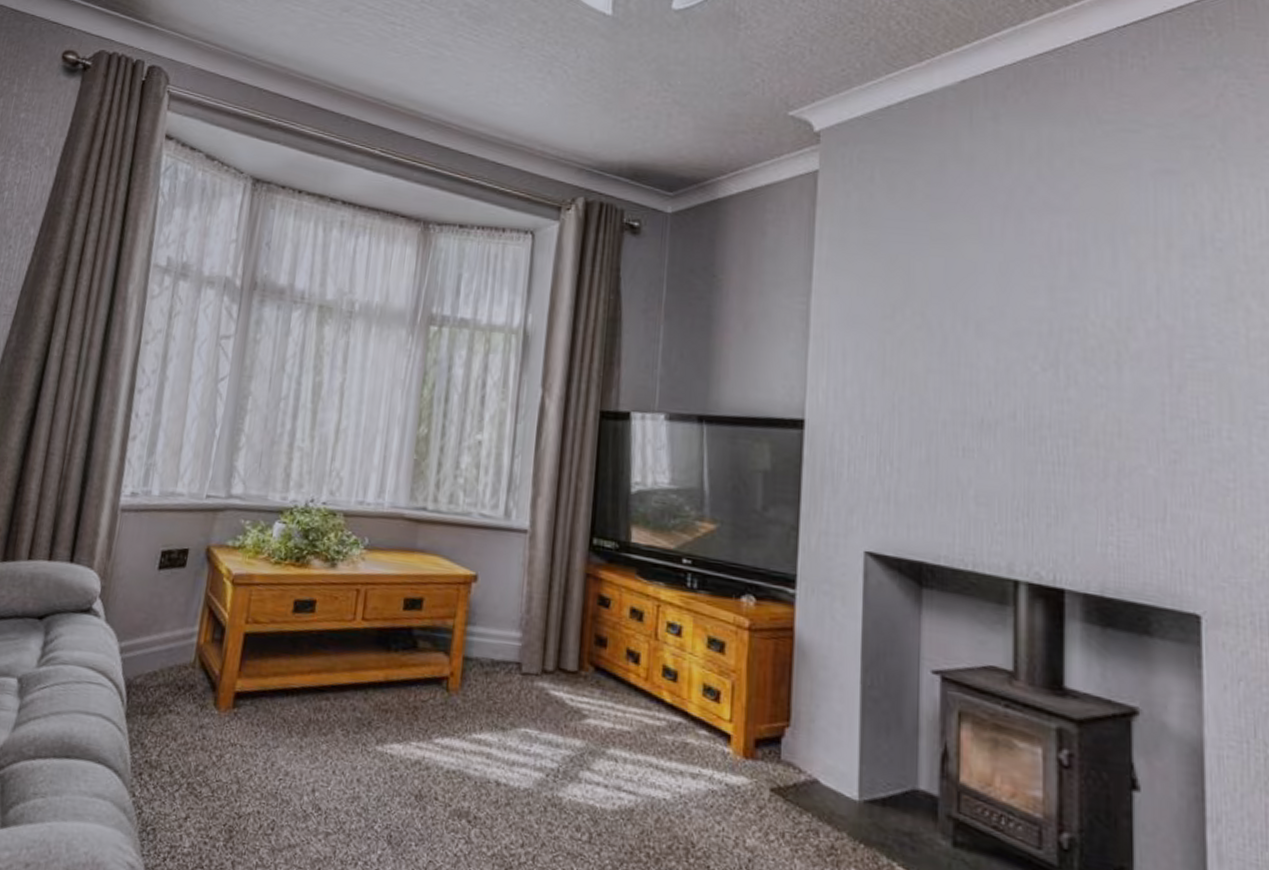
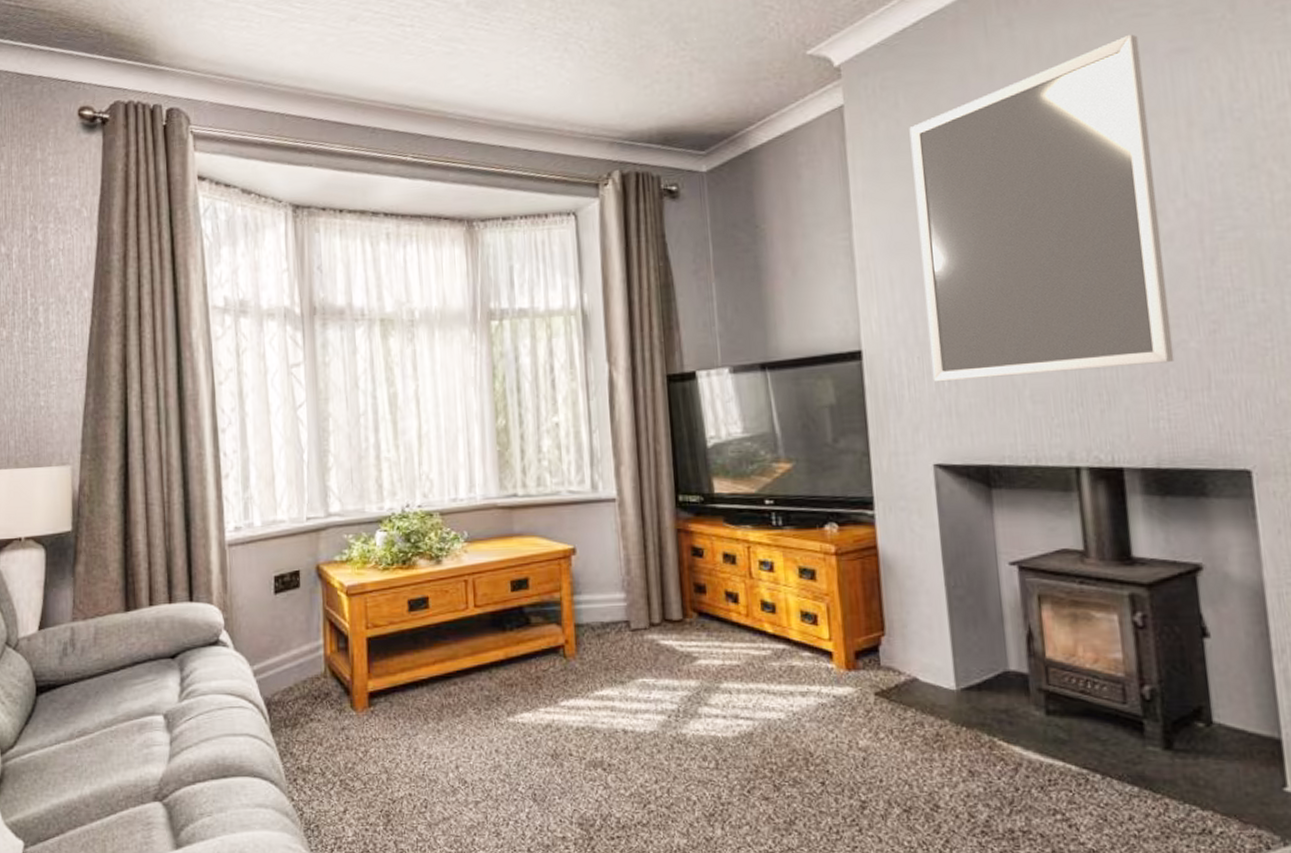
home mirror: none [874,147,1130,487] -> present [909,34,1175,382]

